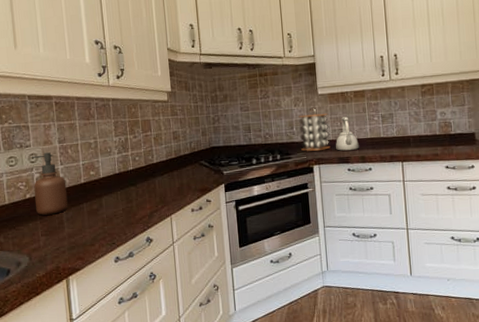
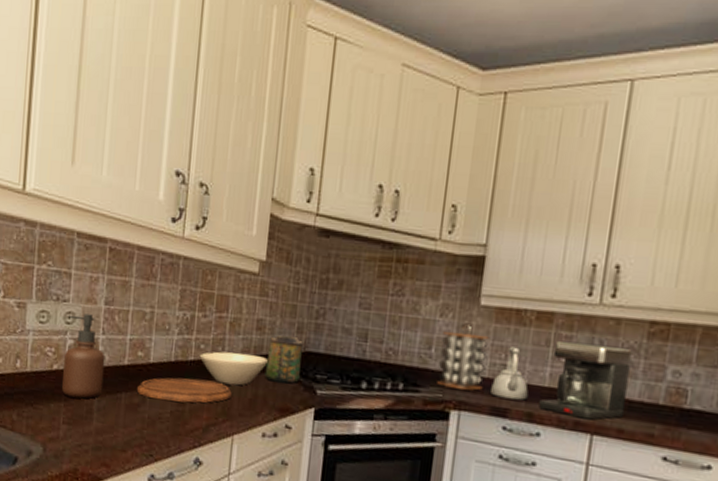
cutting board: none [94,181,165,203] -> present [136,377,232,403]
bowl: none [136,157,186,182] -> present [199,351,268,386]
canister: none [184,139,210,172] -> present [265,335,303,384]
coffee maker: none [367,104,418,154] -> present [539,340,632,420]

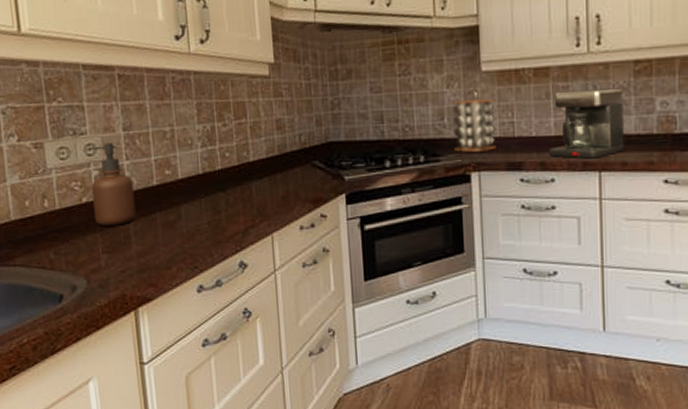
cutting board: present [136,377,232,403] -> none [170,185,264,214]
bowl: present [199,351,268,386] -> none [226,154,293,187]
canister: present [265,335,303,384] -> none [291,130,326,176]
kettle: present [489,346,529,401] -> none [503,104,539,153]

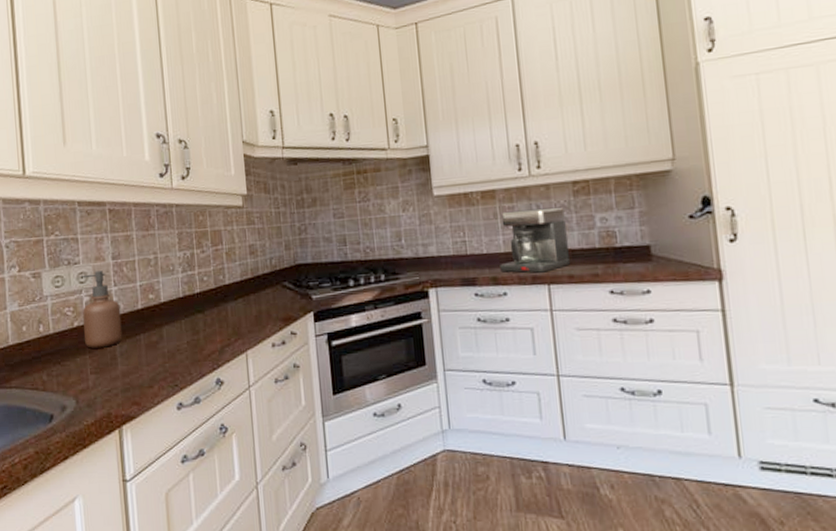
spice rack: present [452,91,497,153] -> none [408,214,451,271]

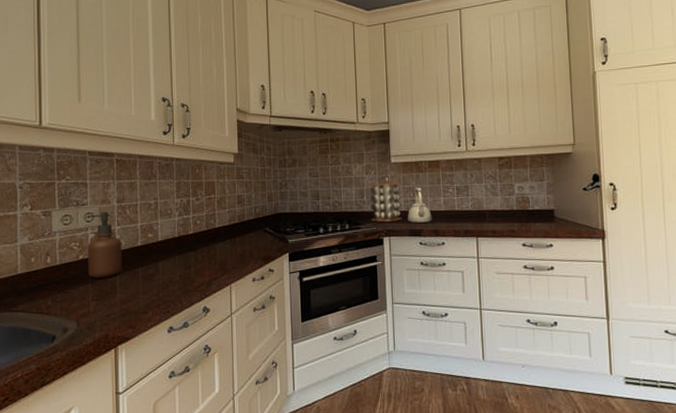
spice rack: none [408,214,451,271] -> present [370,177,402,223]
kettle: none [457,224,491,270] -> present [407,187,433,223]
coffee maker: present [500,207,570,273] -> none [440,176,494,228]

